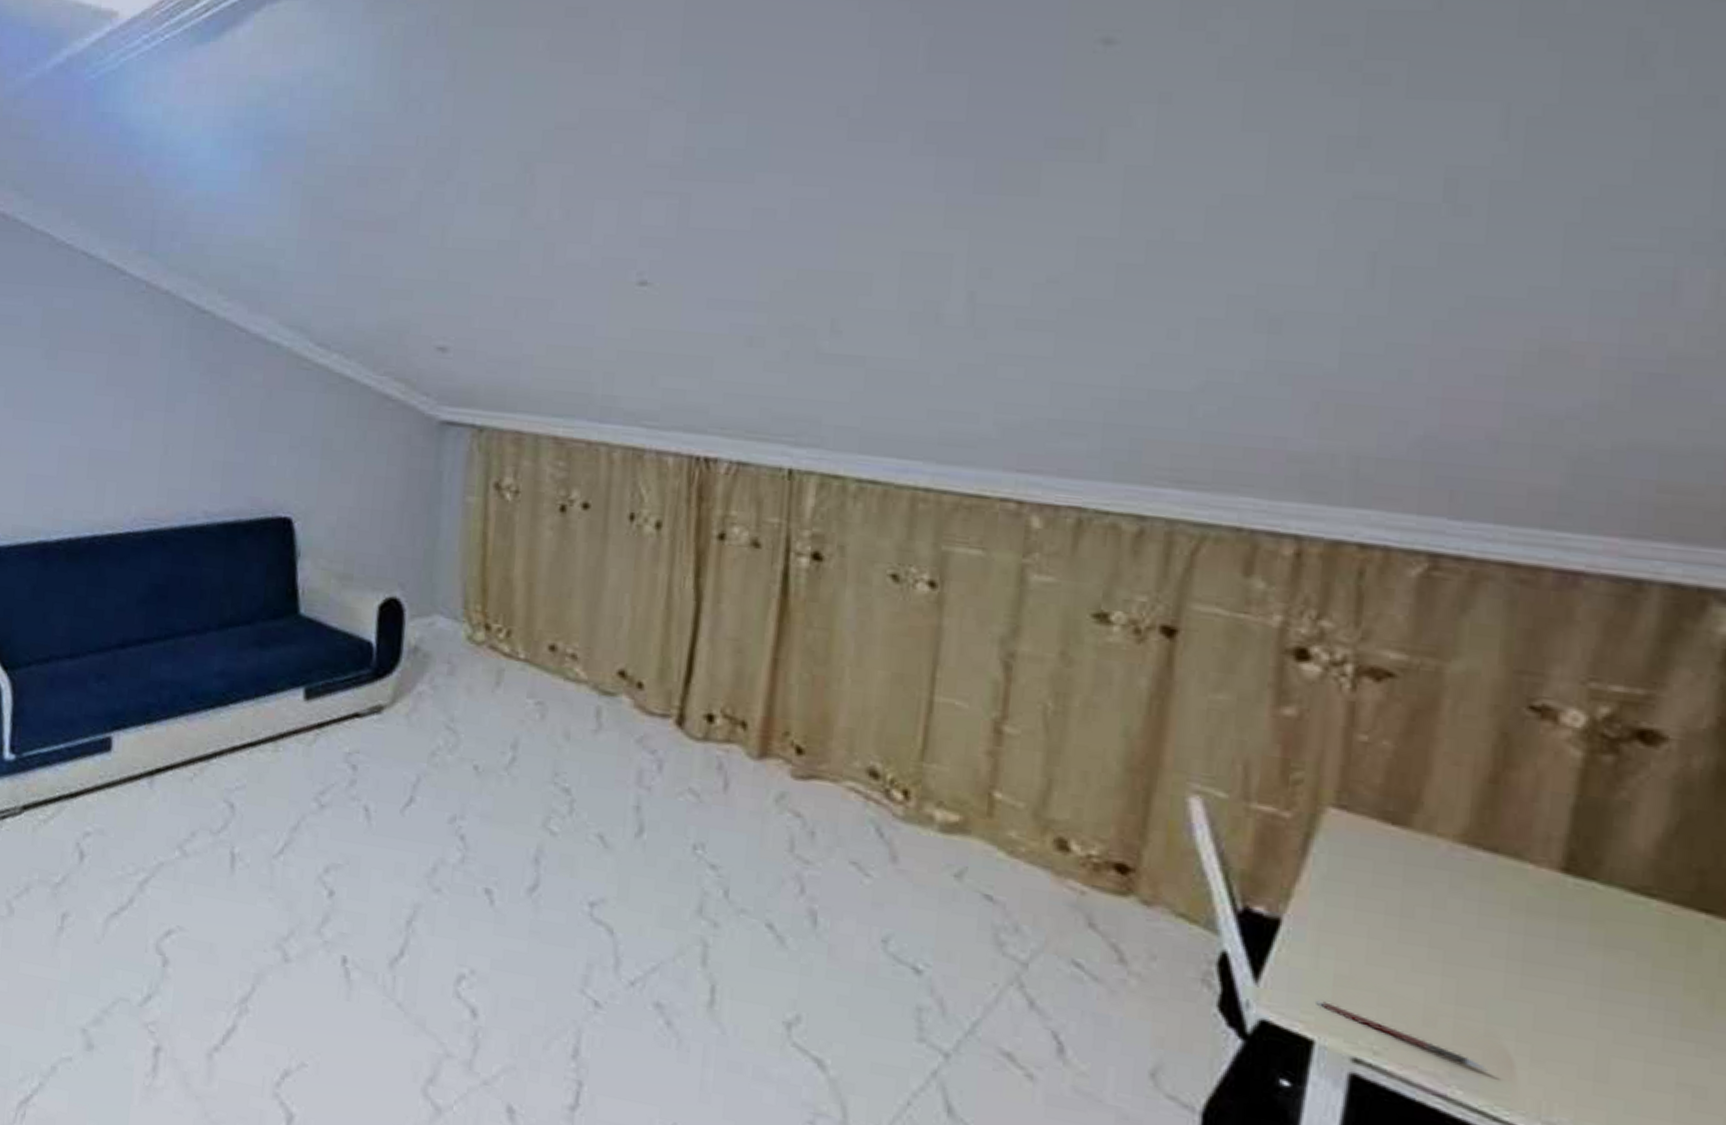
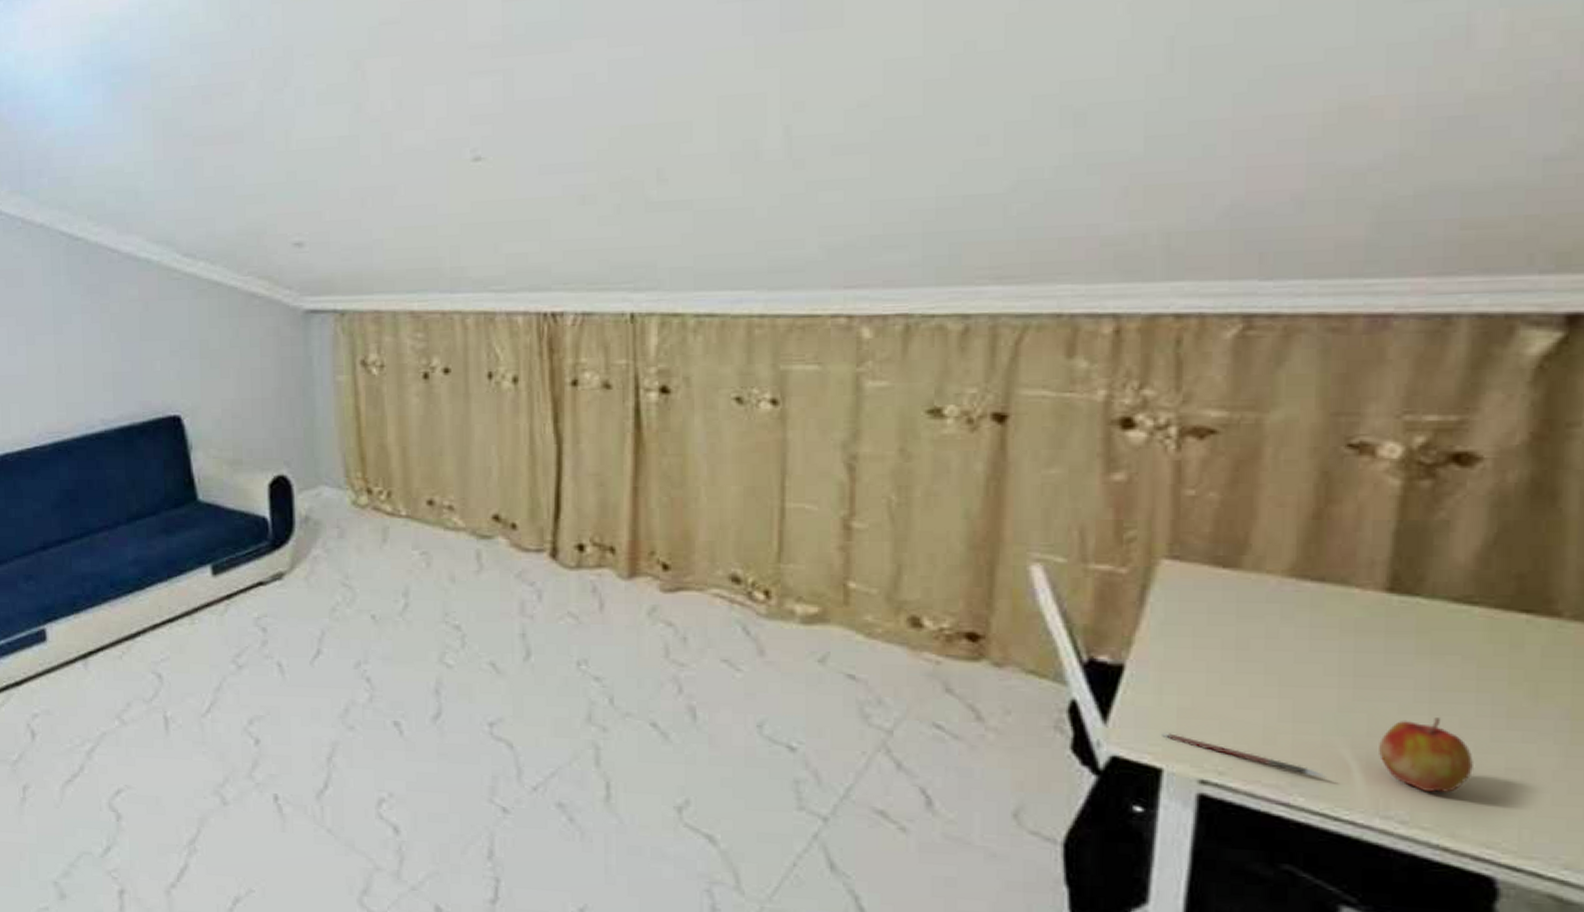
apple: none [1544,1016,1643,1103] -> present [1379,718,1473,792]

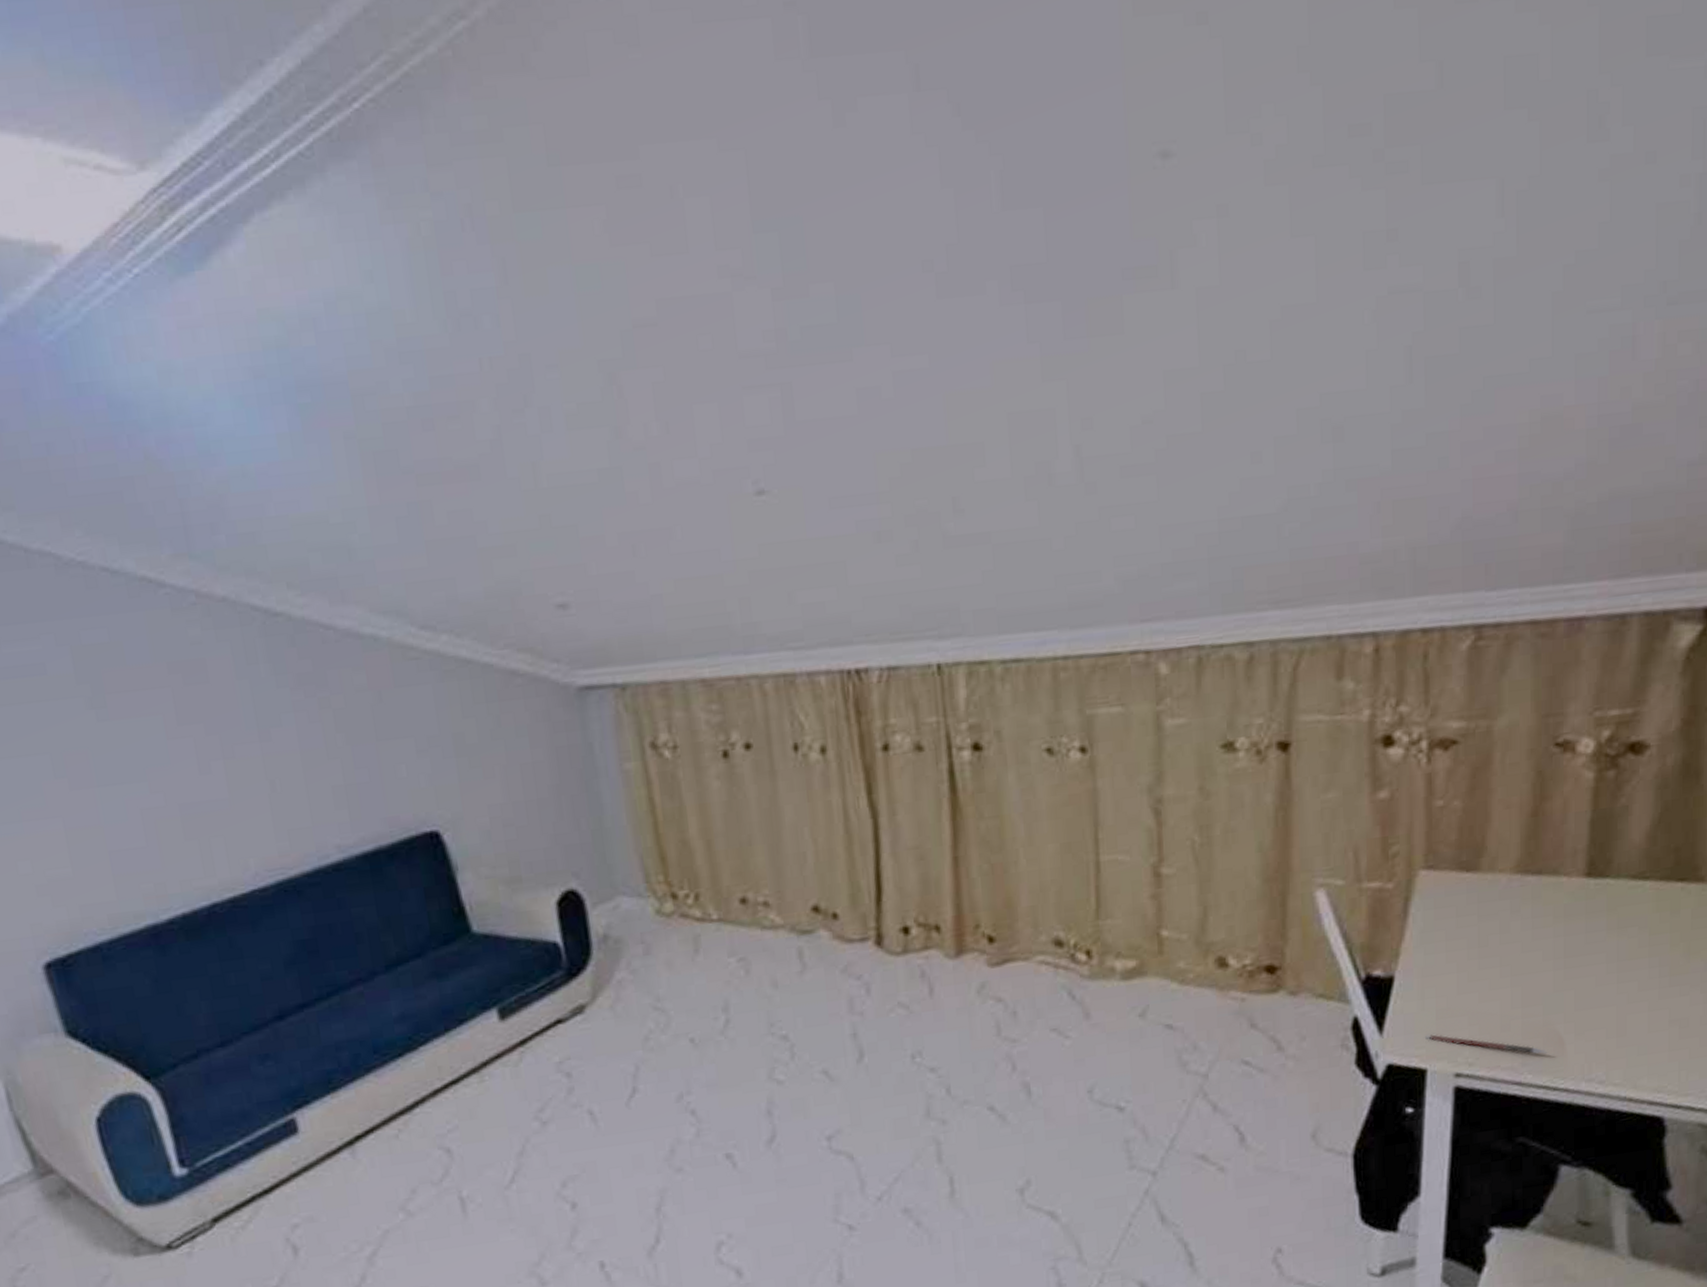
apple: present [1379,718,1473,792] -> none [1583,984,1648,1052]

